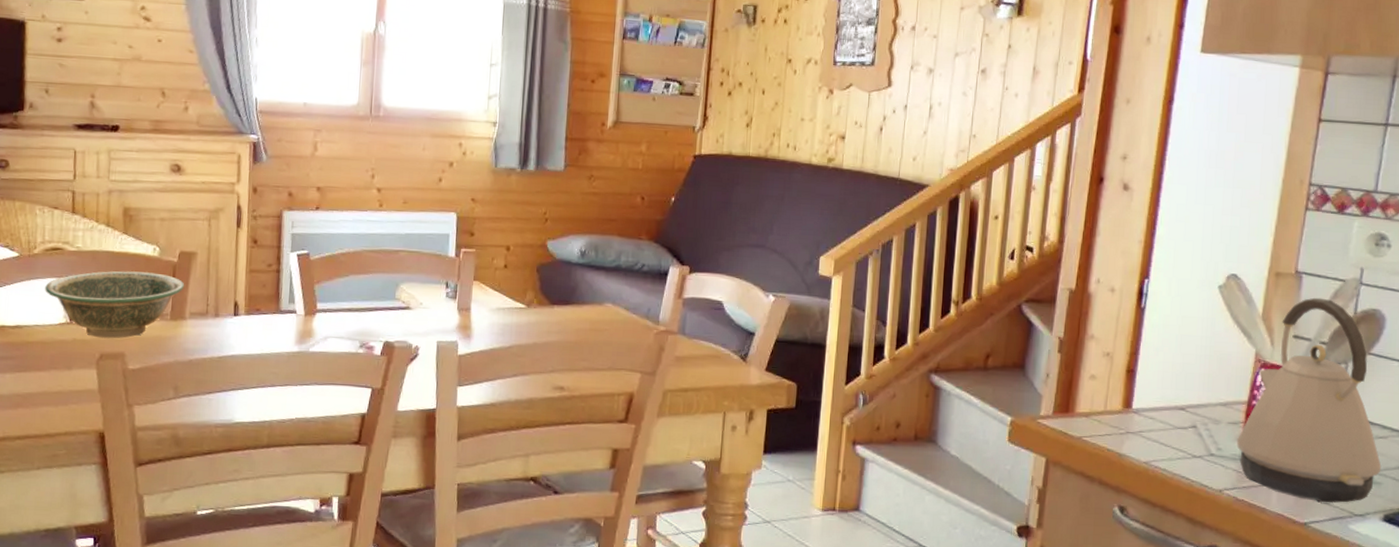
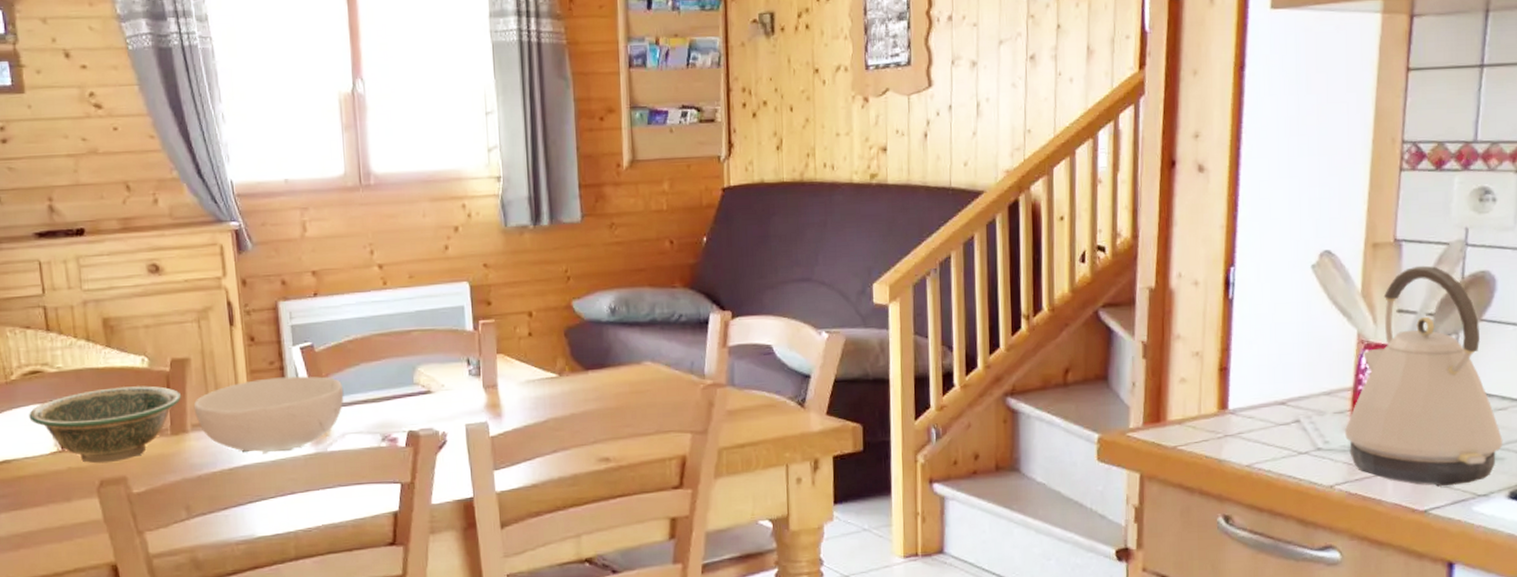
bowl: none [194,278,331,347] -> present [193,376,344,453]

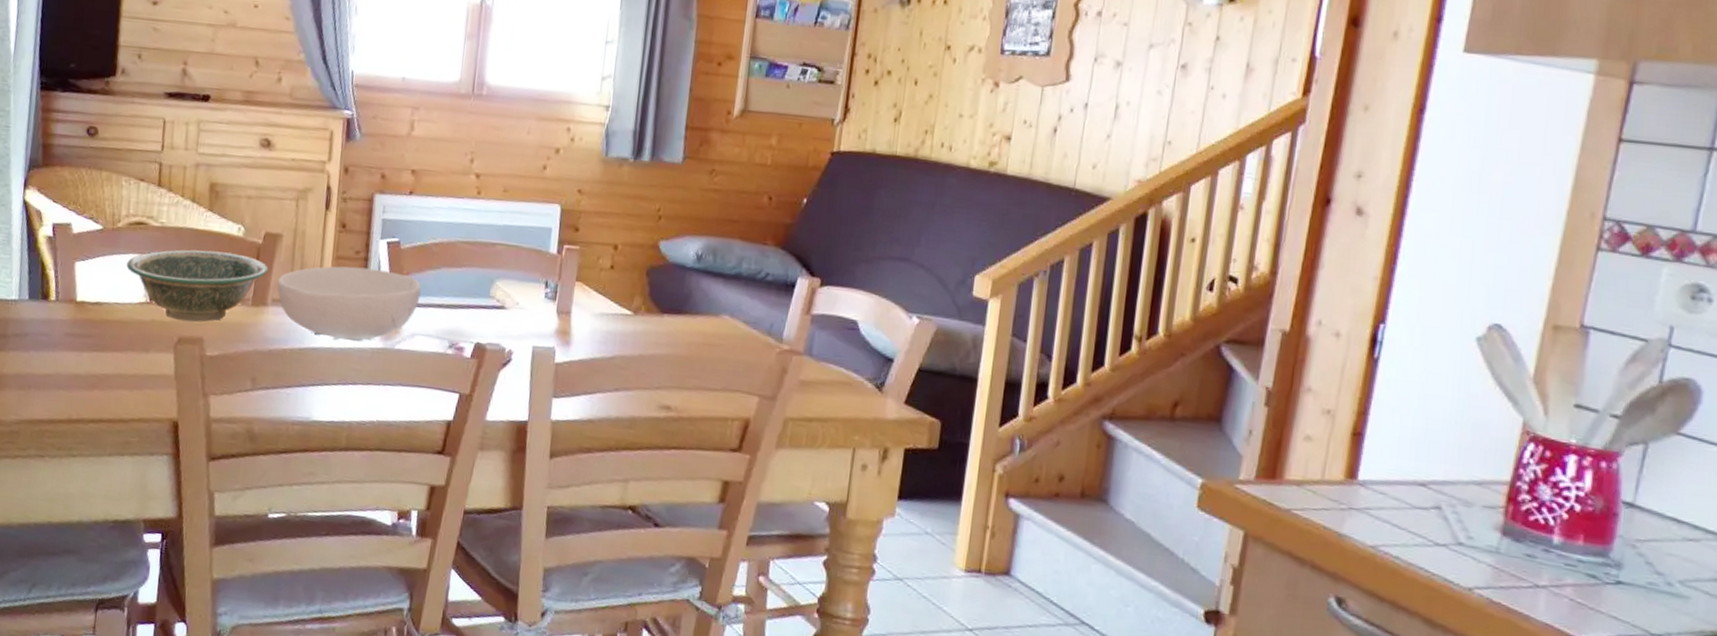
kettle: present [1345,265,1503,486] -> none [1494,359,1690,618]

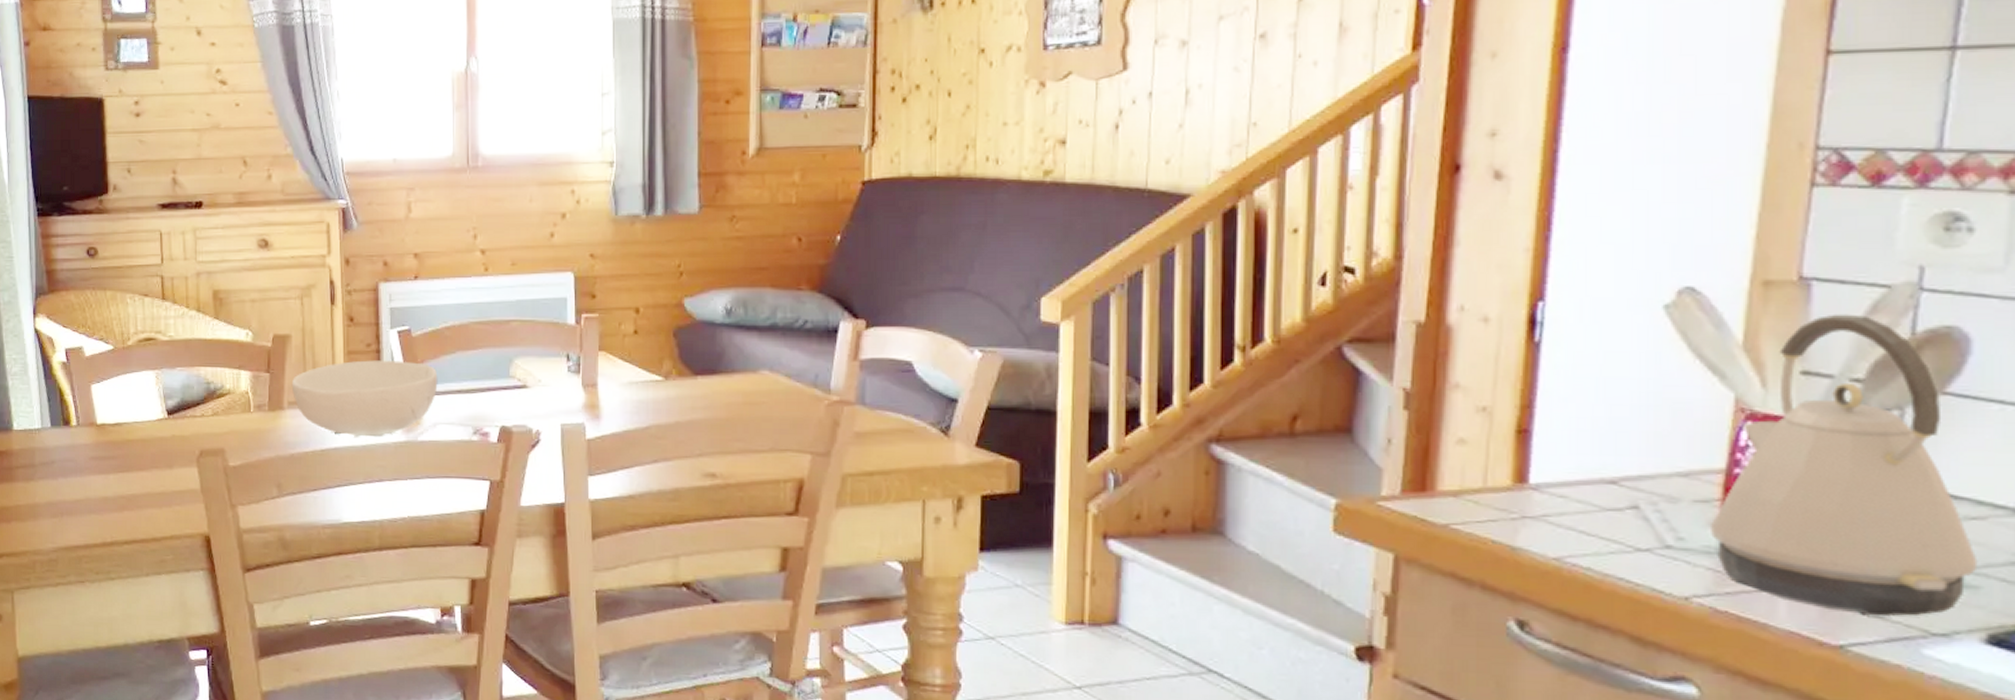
bowl: present [126,249,269,323] -> none [141,359,281,434]
kettle: none [1494,359,1690,618] -> present [1711,314,1978,616]

